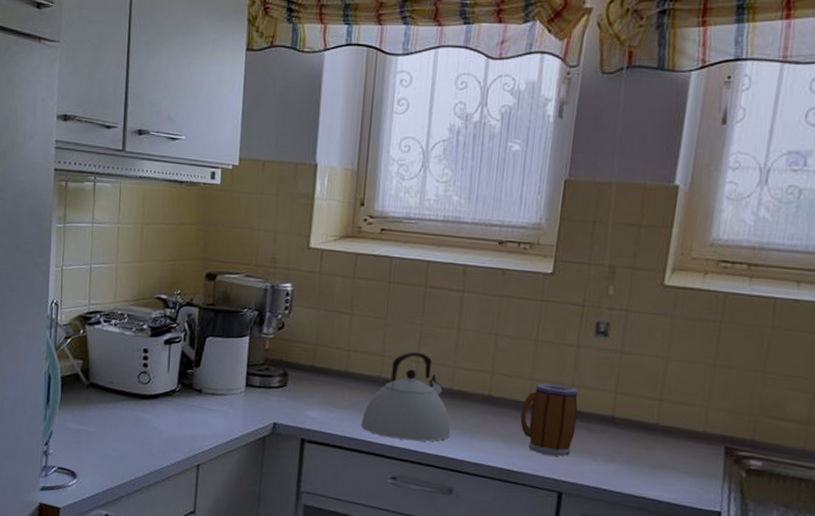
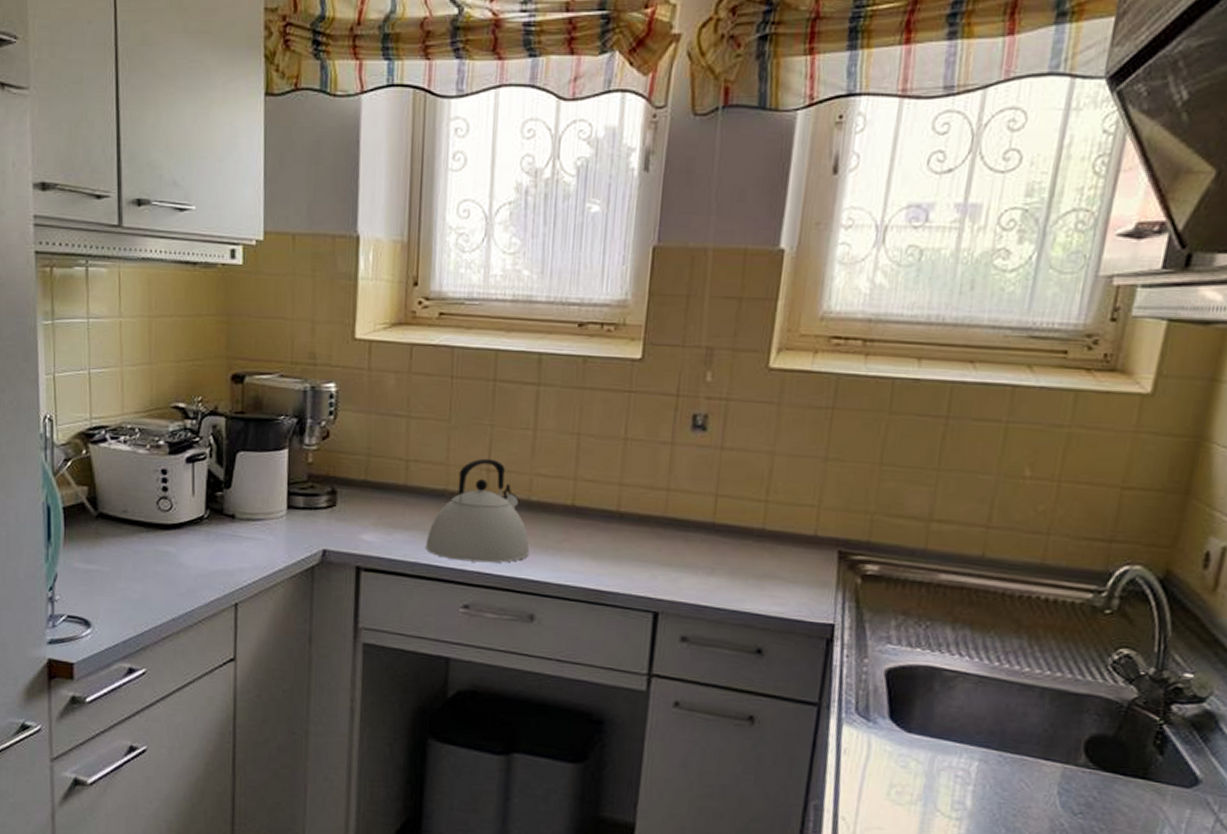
mug: present [520,383,578,457] -> none [608,488,674,572]

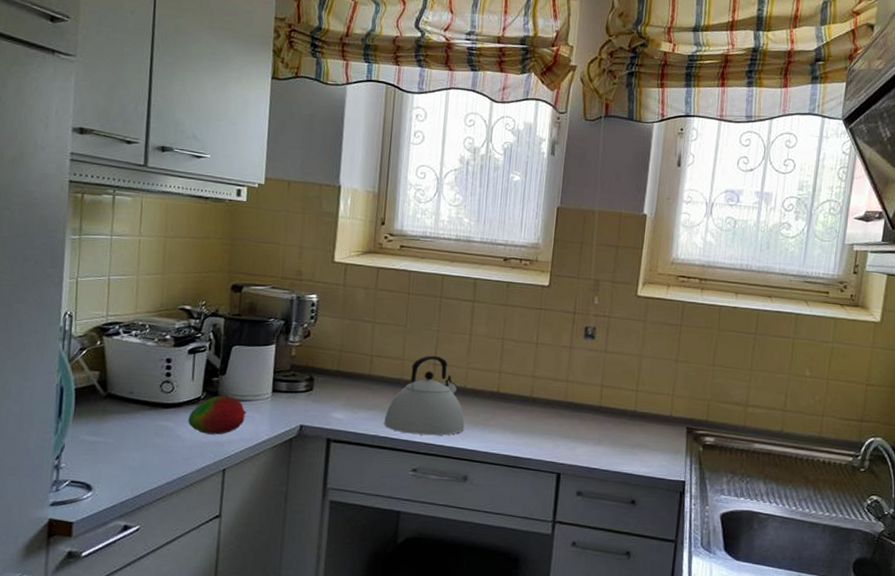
fruit: none [191,513,259,562] -> present [188,395,247,435]

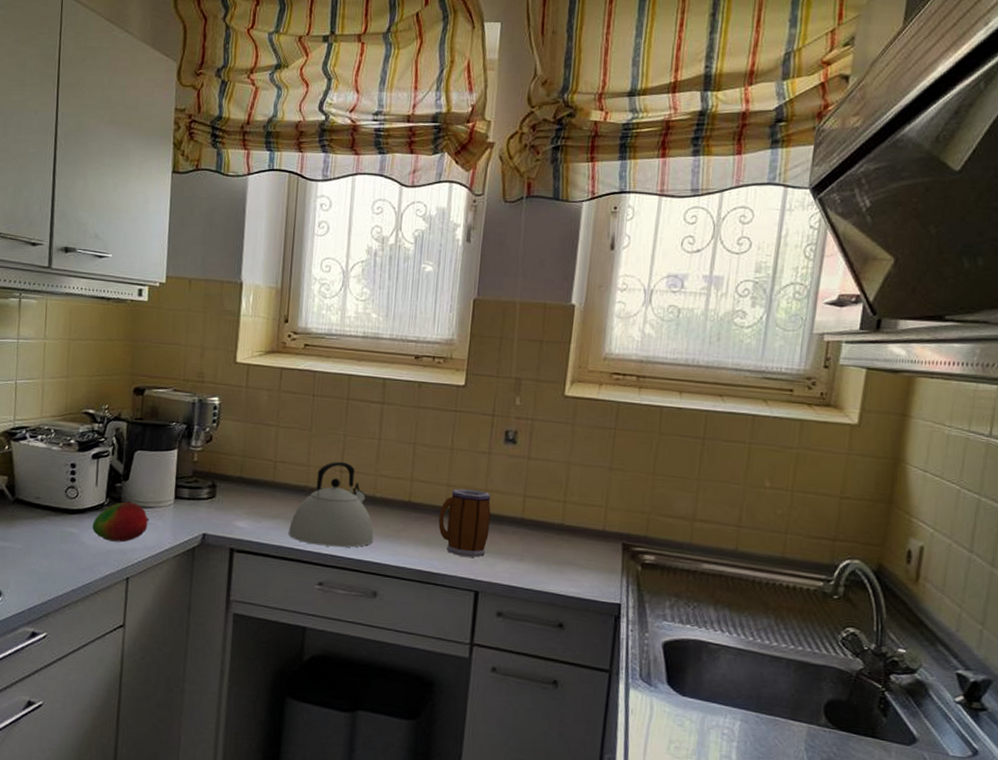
mug: none [524,380,572,443] -> present [438,488,491,558]

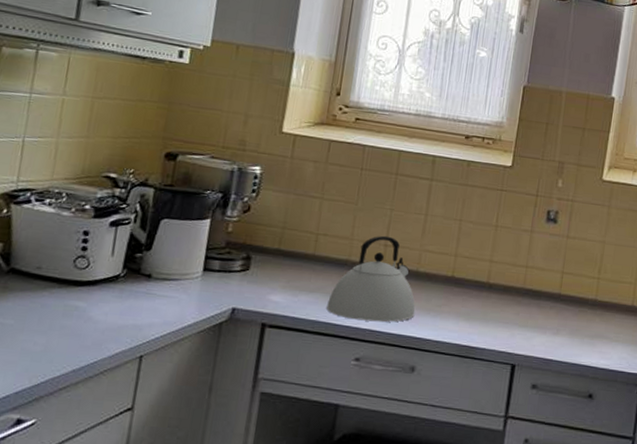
fruit: present [92,501,150,543] -> none [103,273,173,317]
mug: present [438,488,491,558] -> none [479,264,531,332]

